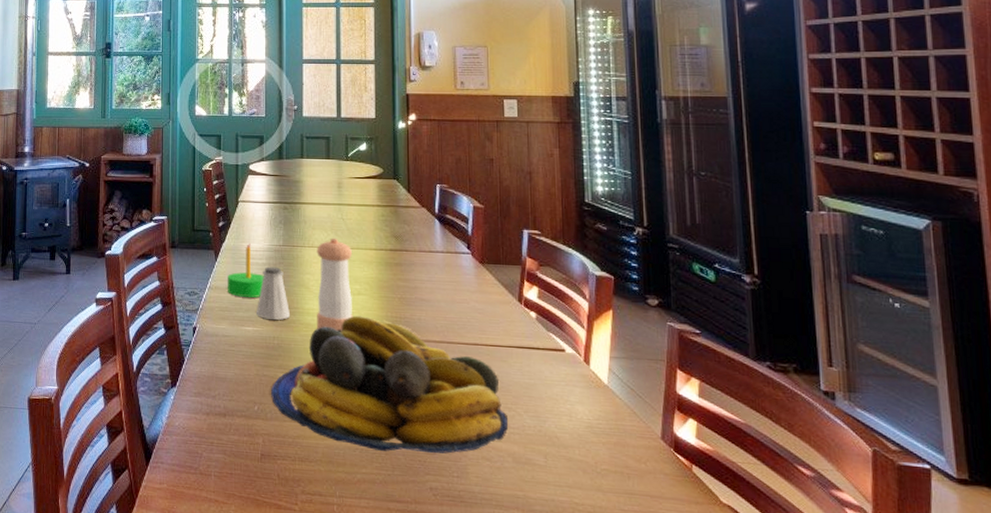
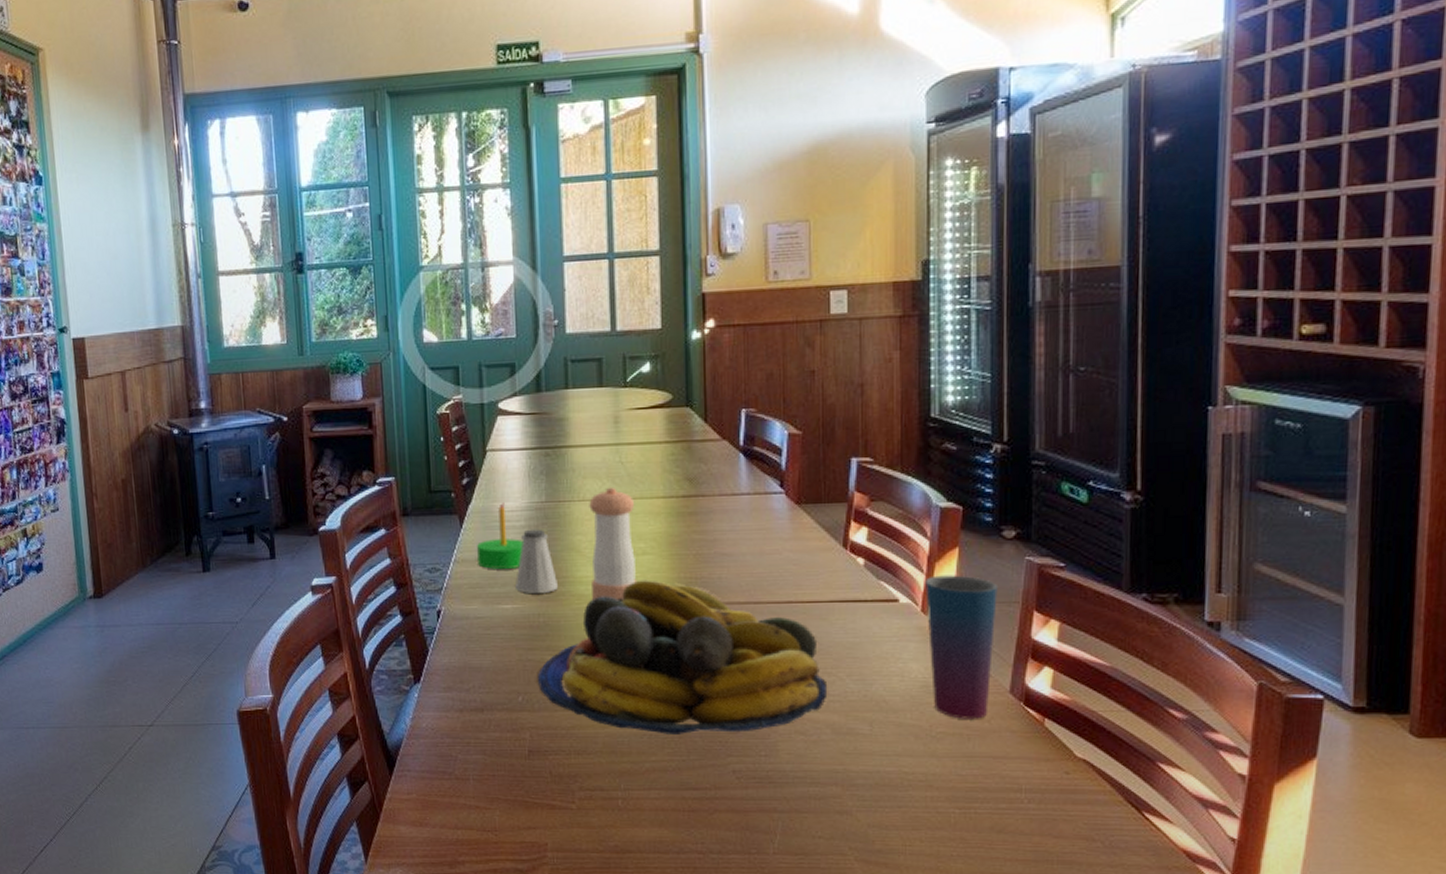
cup: none [586,332,646,460] -> present [925,575,998,719]

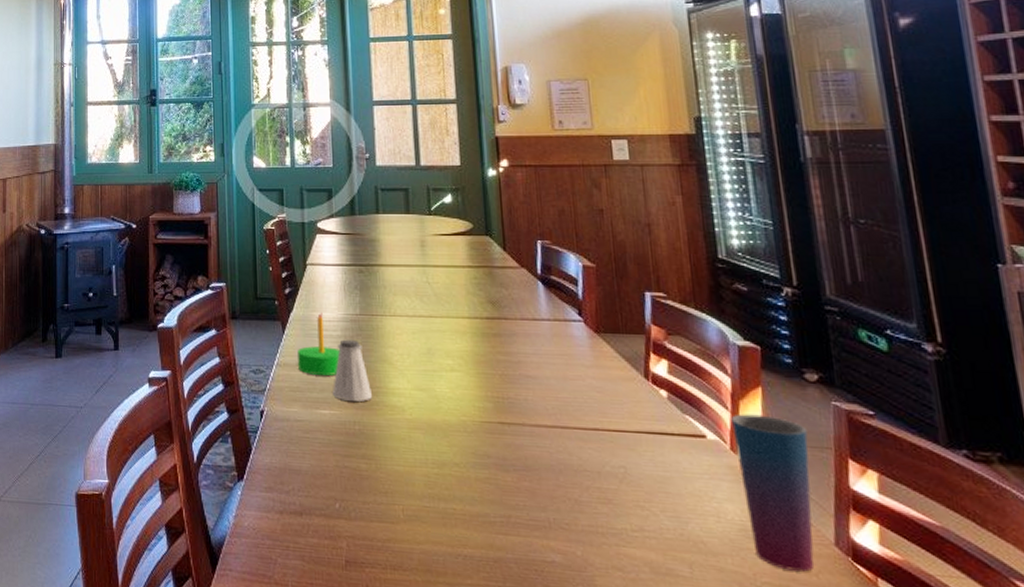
fruit bowl: present [538,580,826,734] -> none [354,395,642,562]
pepper shaker: present [589,487,637,601] -> none [399,304,447,414]

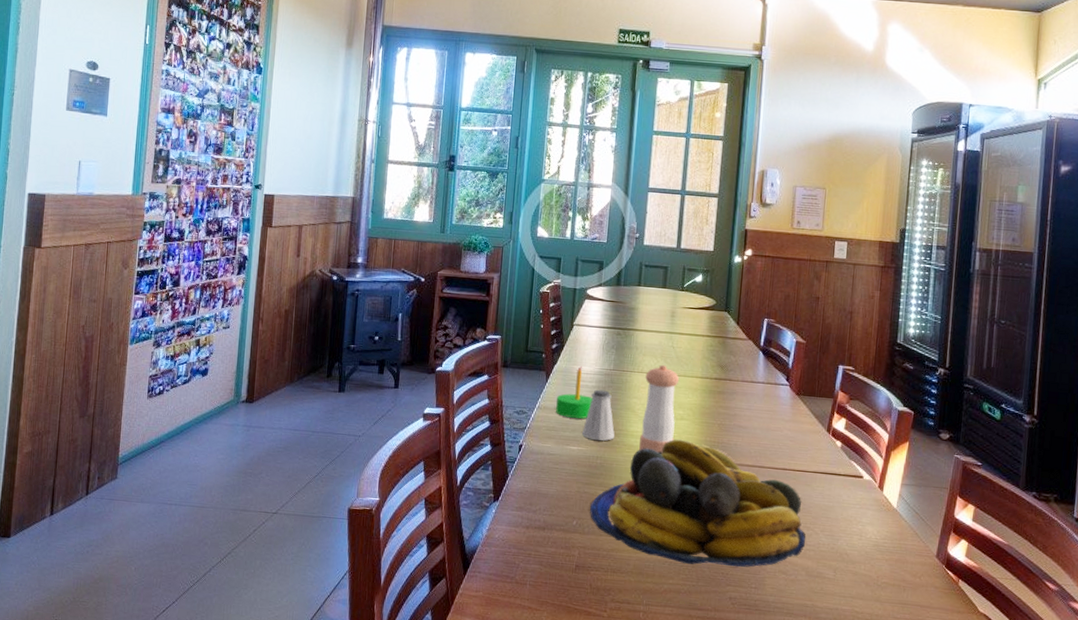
fruit bowl: none [354,395,642,562] -> present [590,439,805,567]
pepper shaker: none [399,304,447,414] -> present [639,364,680,453]
cup: present [731,413,815,572] -> none [881,461,934,575]

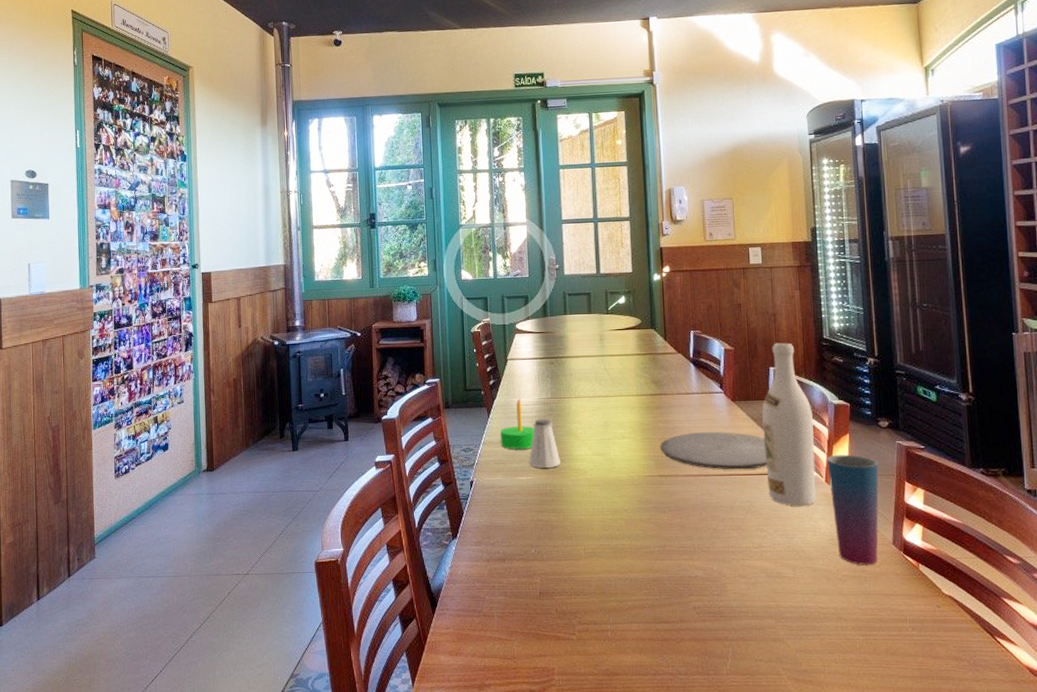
fruit bowl: present [590,439,805,567] -> none [546,458,760,578]
pepper shaker: present [639,364,680,453] -> none [583,387,619,474]
plate: none [718,422,825,466] -> present [660,432,767,470]
wine bottle: none [820,341,876,509] -> present [762,342,816,506]
cup: none [881,461,934,575] -> present [827,454,879,565]

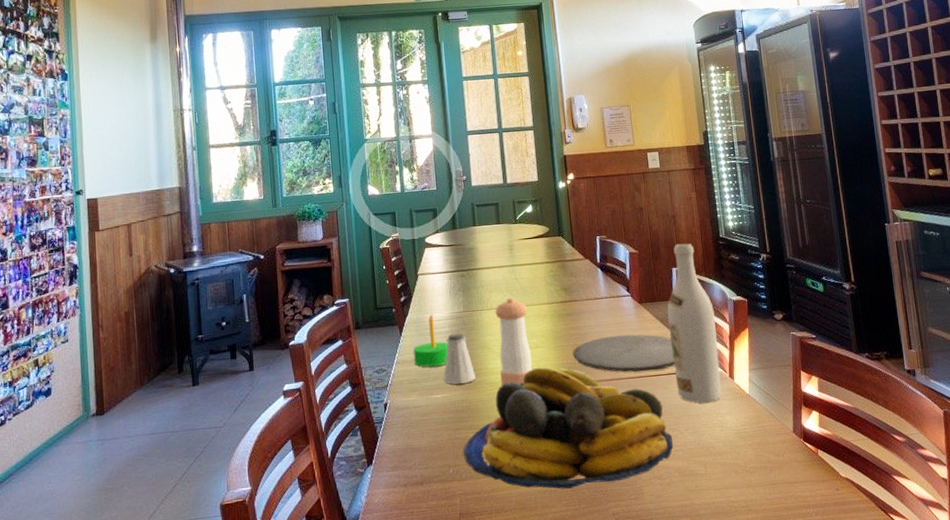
fruit bowl: none [546,458,760,578] -> present [464,367,673,489]
pepper shaker: none [583,387,619,474] -> present [495,297,533,386]
cup: present [827,454,879,565] -> none [729,348,781,456]

